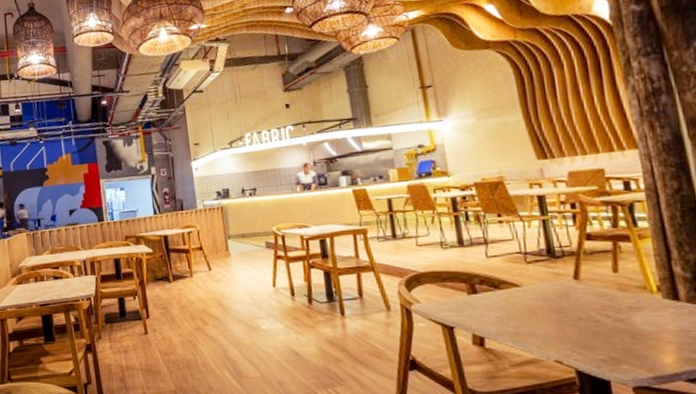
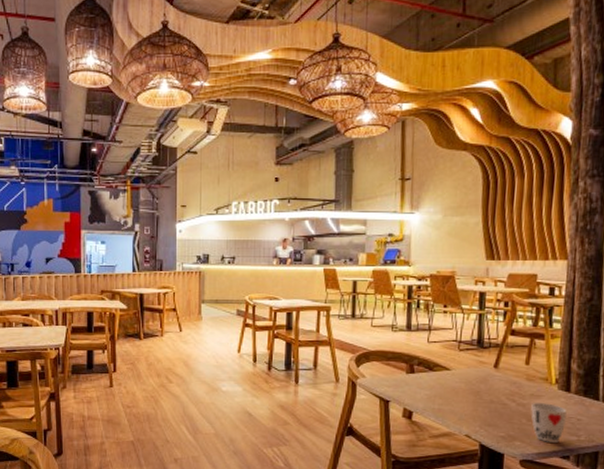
cup: none [632,316,684,363] -> present [531,403,567,443]

